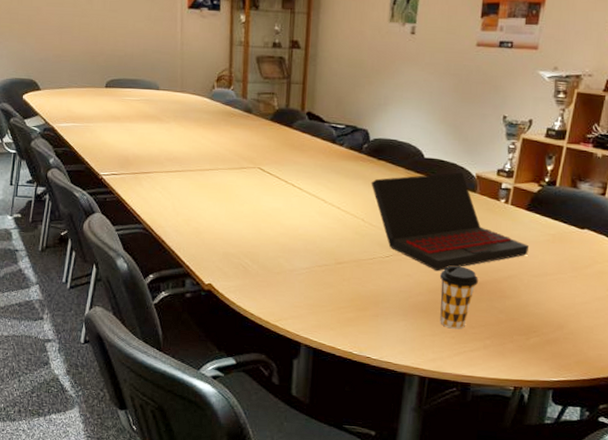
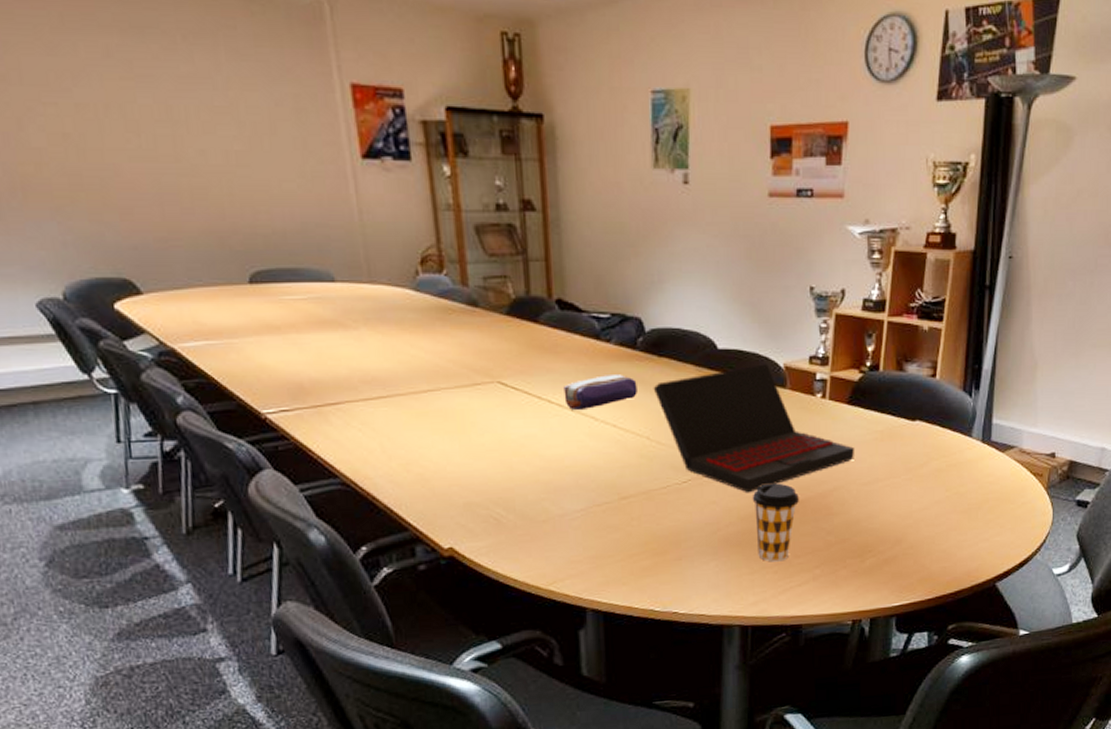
pencil case: none [304,169,359,194] -> present [563,374,637,410]

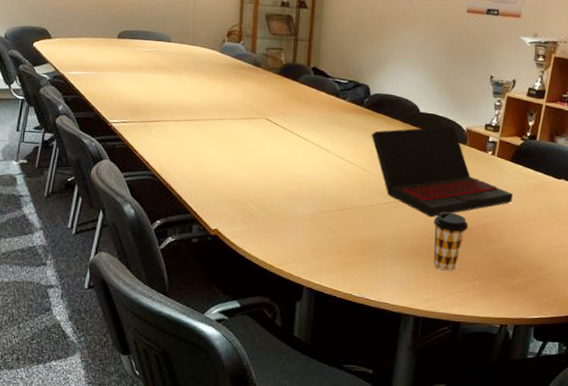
pencil case: present [563,374,637,410] -> none [309,121,360,144]

